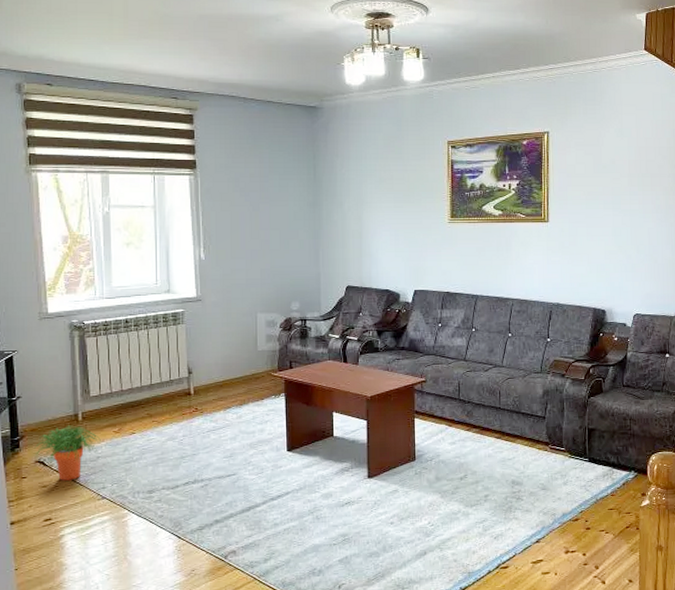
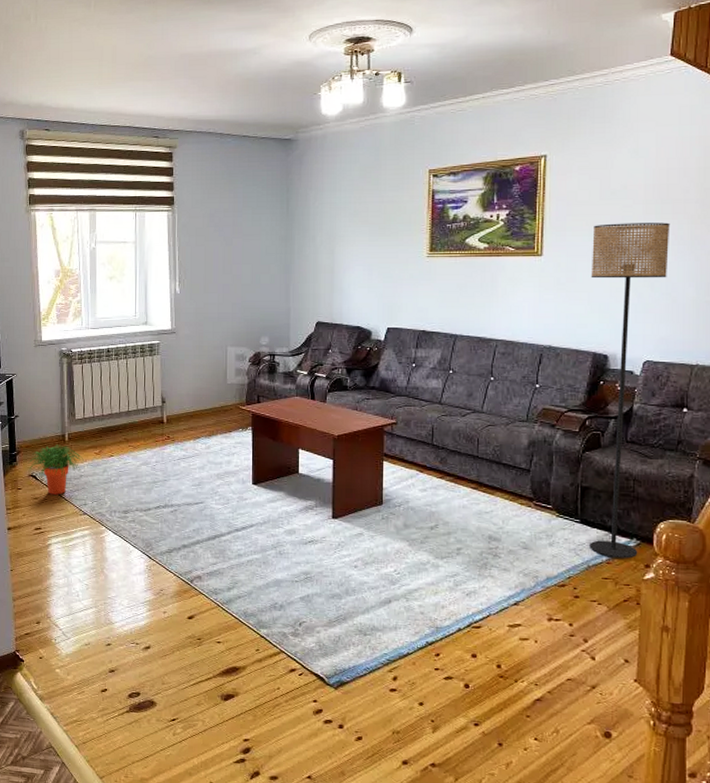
floor lamp: none [589,193,650,490] -> present [589,222,670,559]

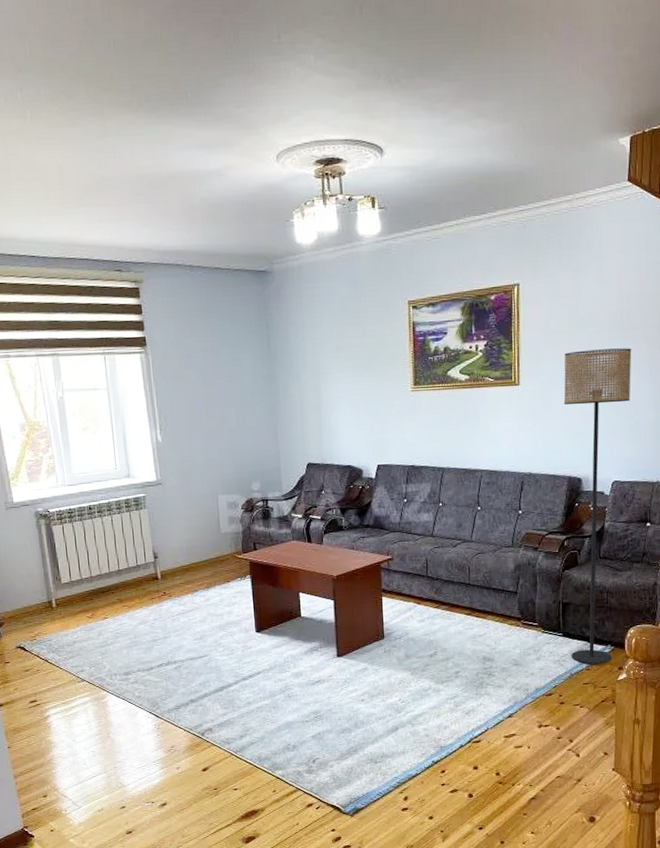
potted plant: present [28,444,84,495] -> none [14,611,76,665]

